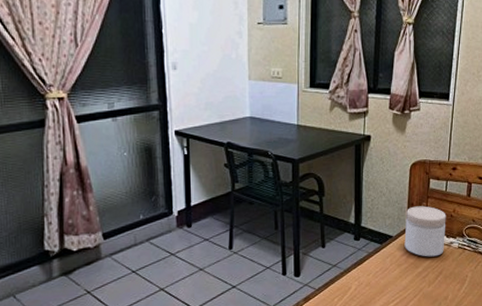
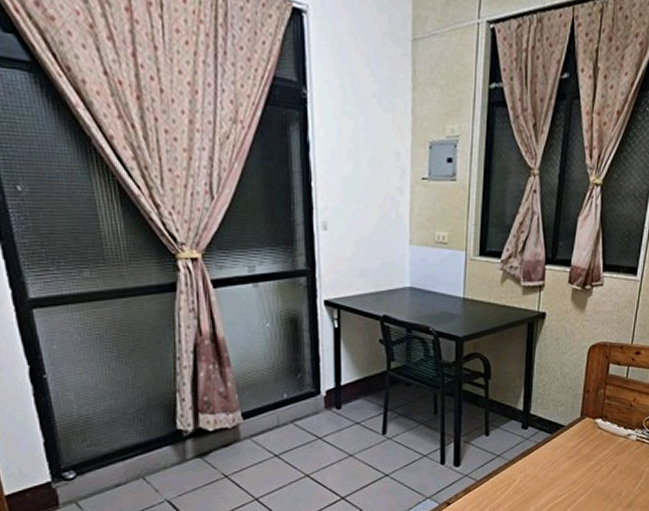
jar: present [404,206,446,257] -> none [577,393,626,450]

